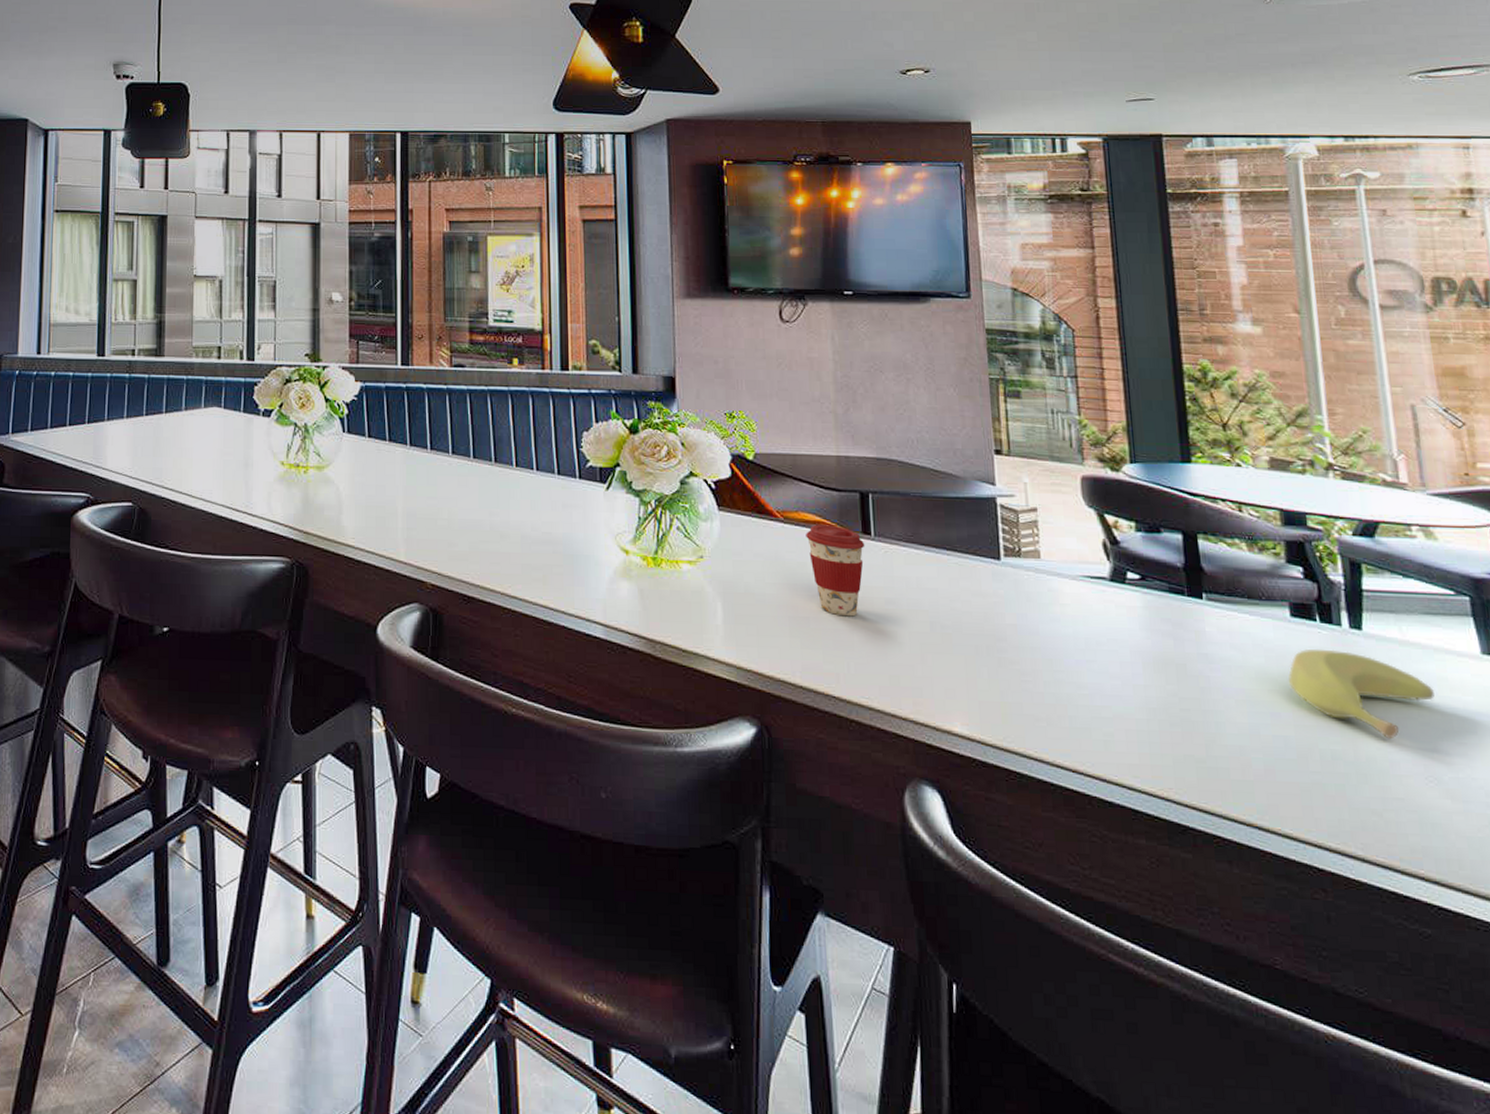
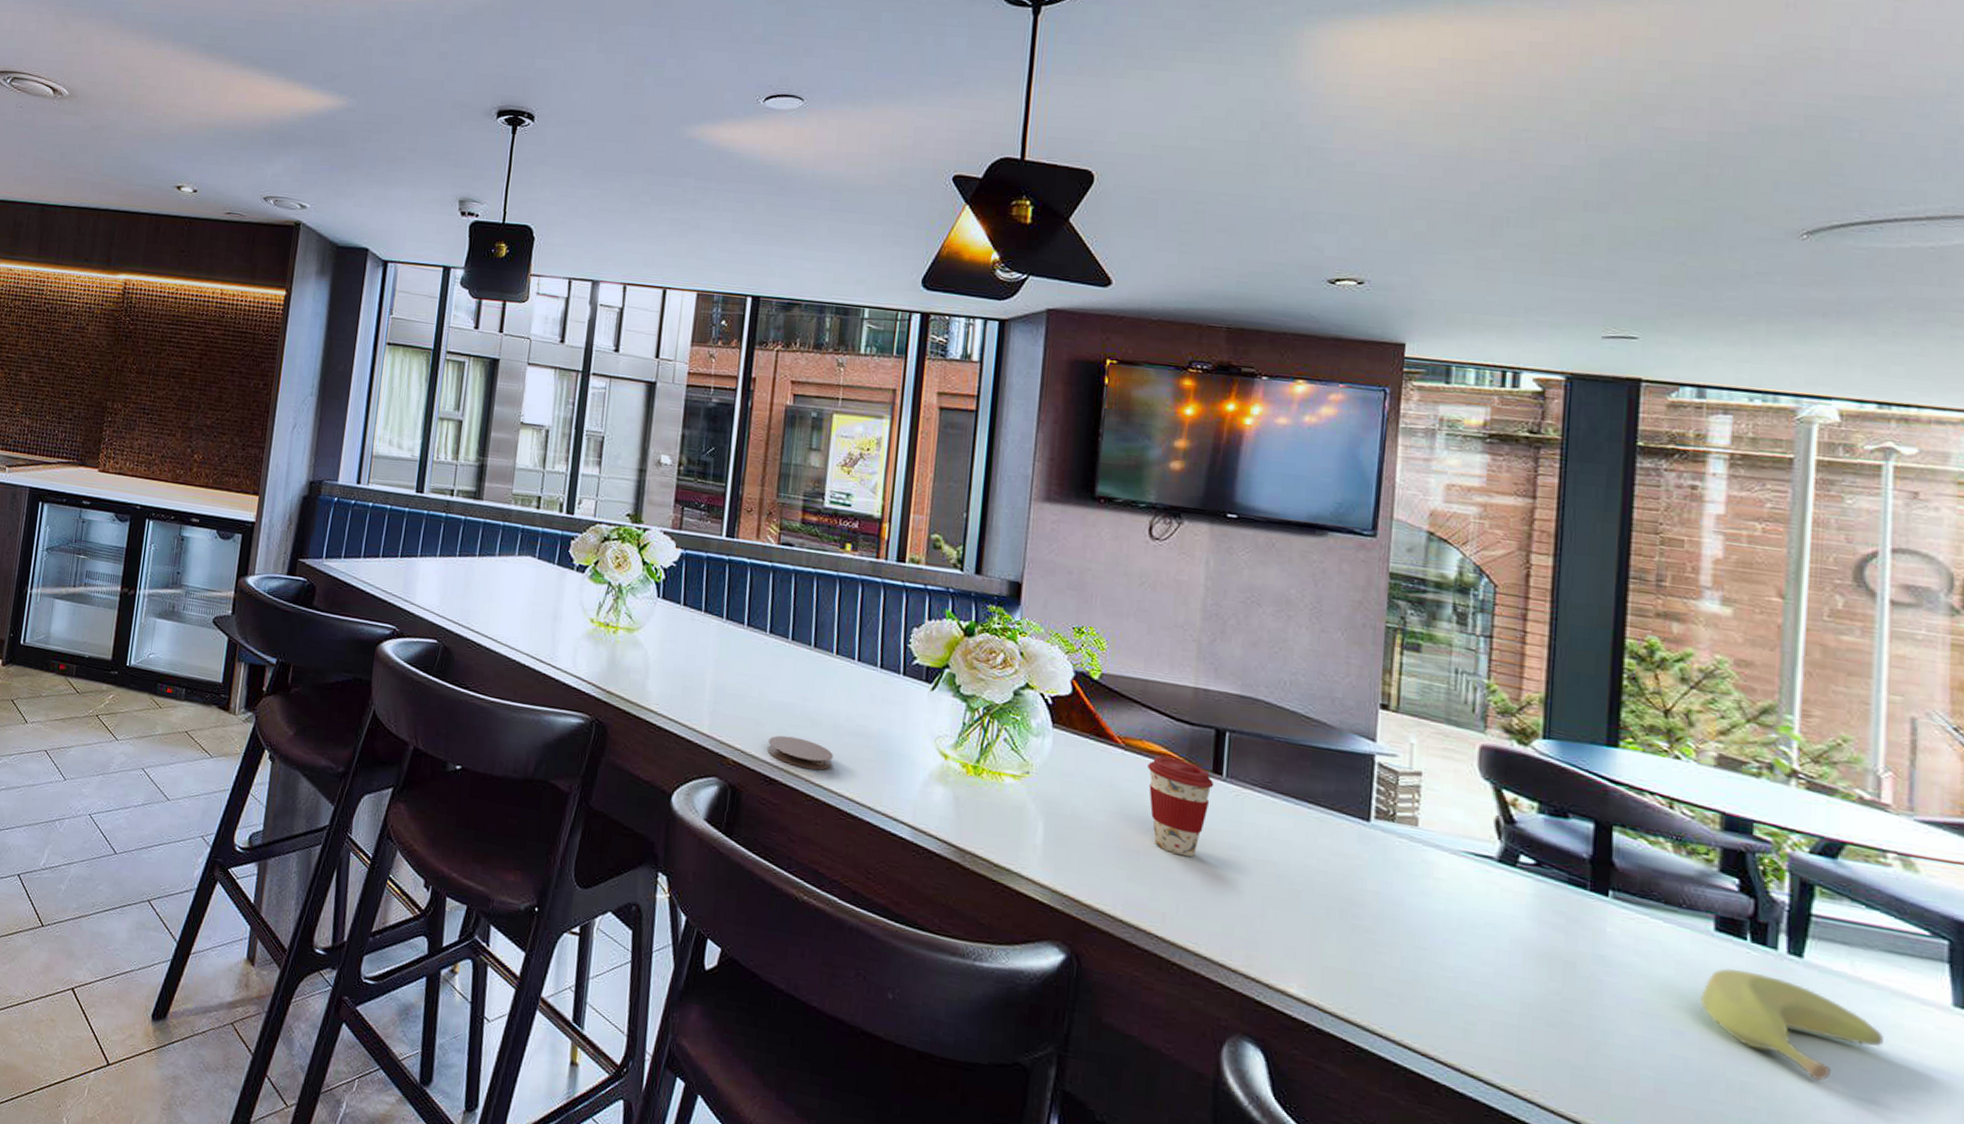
coaster: none [462,552,524,582] -> present [767,735,833,770]

